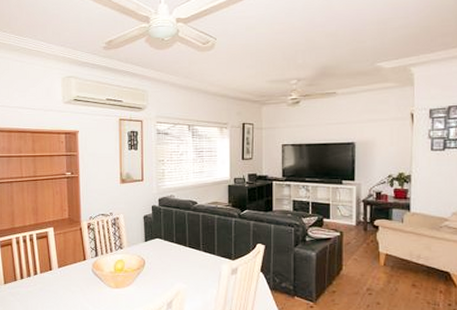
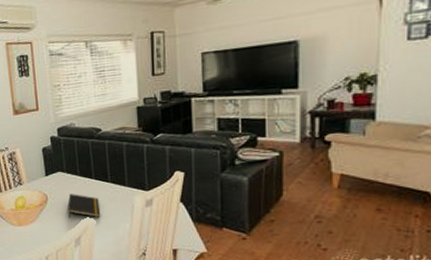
notepad: none [162,260,191,283] -> present [67,194,100,219]

